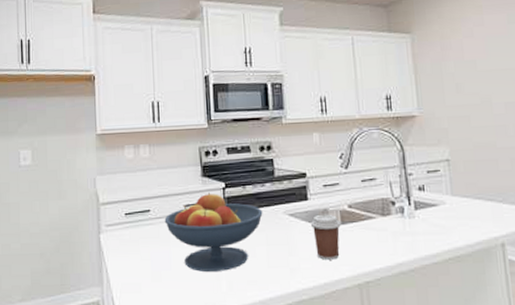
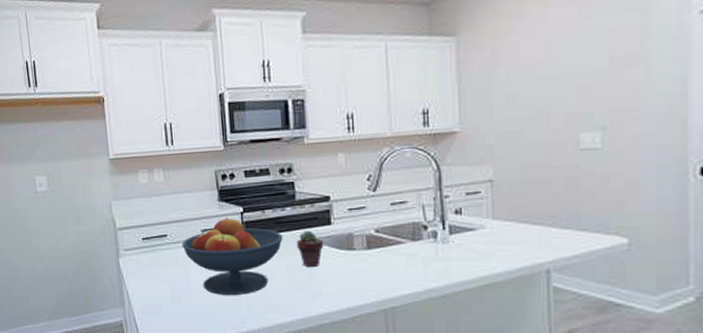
potted succulent: none [275,206,302,243] -> present [296,230,324,268]
coffee cup: present [310,214,341,260] -> none [333,239,366,285]

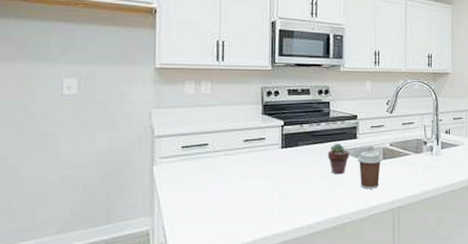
fruit bowl: present [182,217,283,295] -> none [222,129,317,201]
coffee cup: none [333,239,366,285] -> present [357,151,382,189]

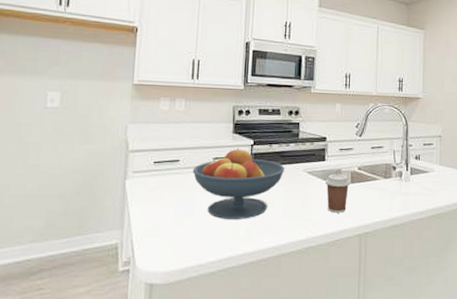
fruit bowl: none [222,129,317,201] -> present [192,148,285,219]
potted succulent: present [327,143,350,175] -> none [295,164,318,197]

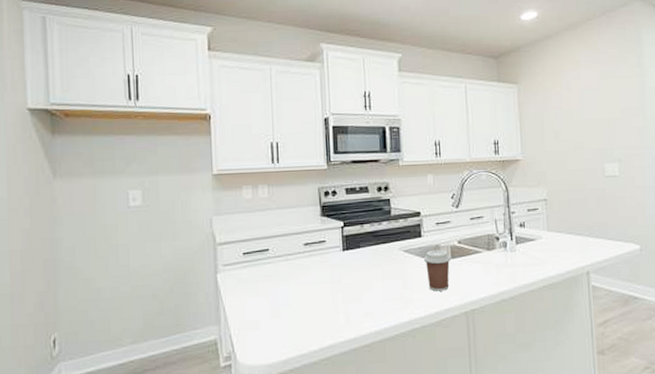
fruit bowl: present [192,148,285,219] -> none [283,231,380,307]

